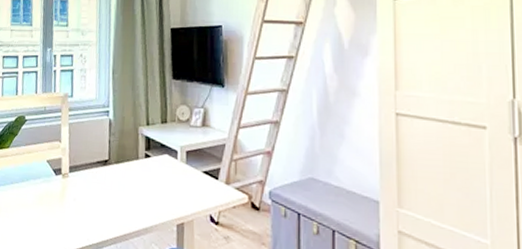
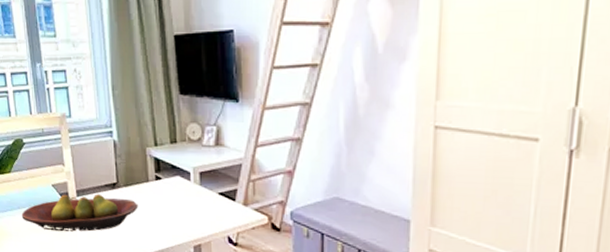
fruit bowl: none [13,170,127,208] -> present [21,194,138,232]

